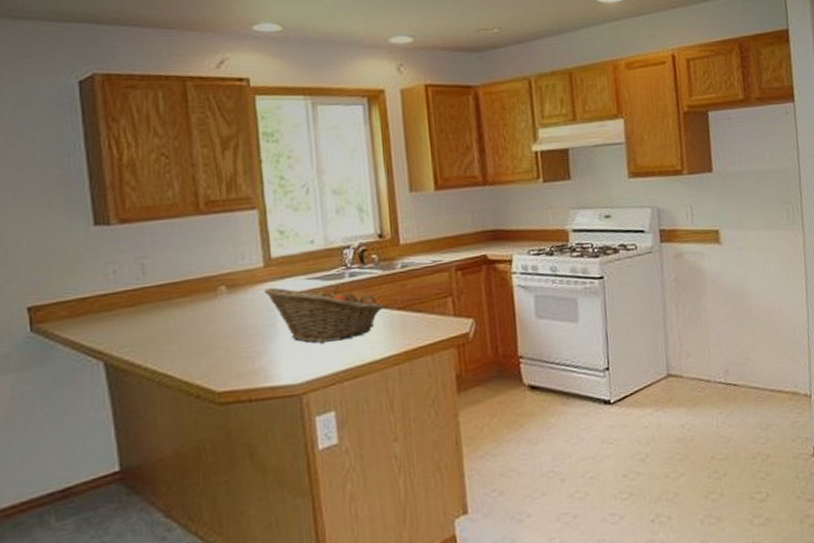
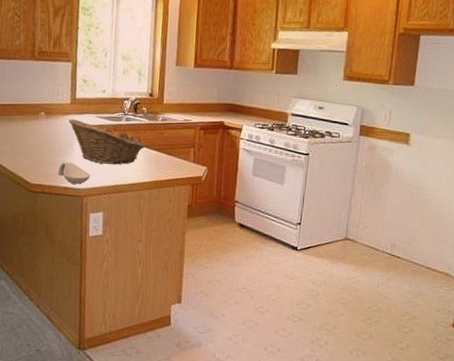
spoon rest: none [257,349,308,380] -> present [57,162,90,184]

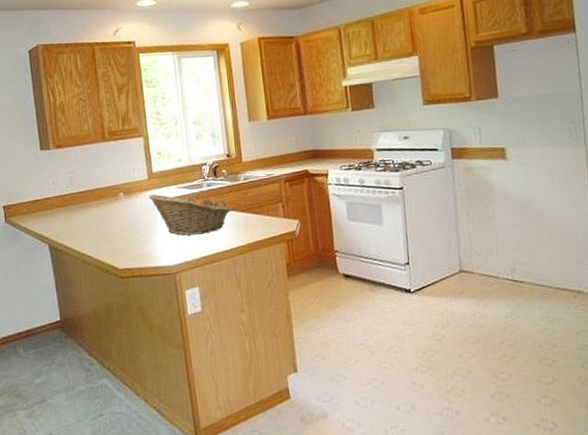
spoon rest: present [57,162,90,184] -> none [145,239,180,262]

